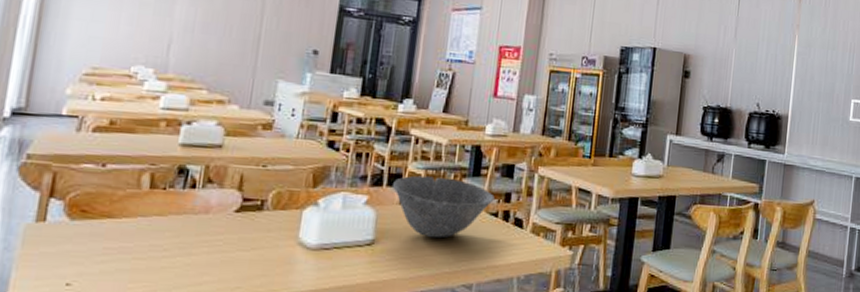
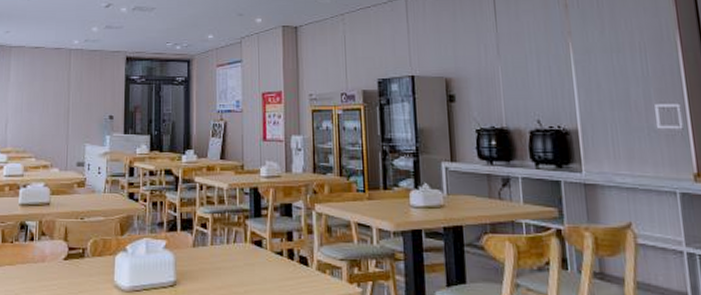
bowl: present [393,175,495,239] -> none [186,219,277,279]

